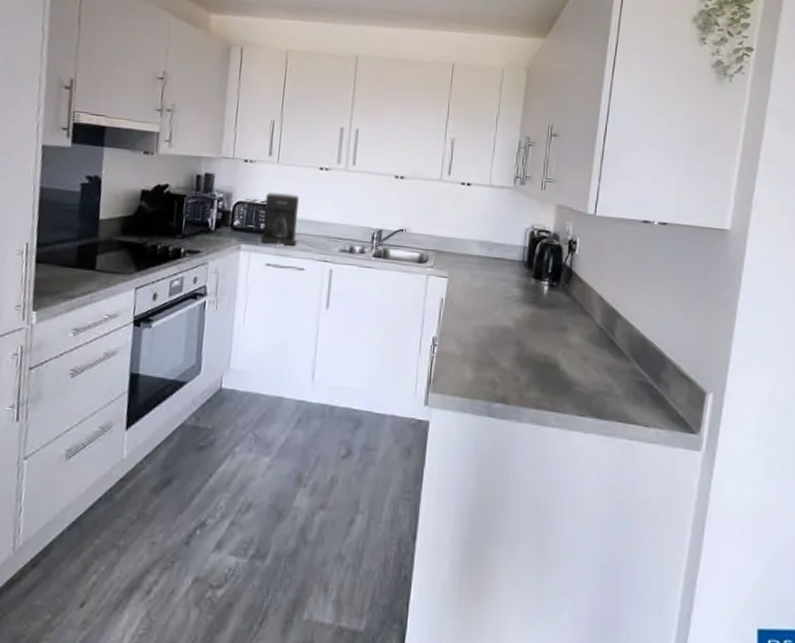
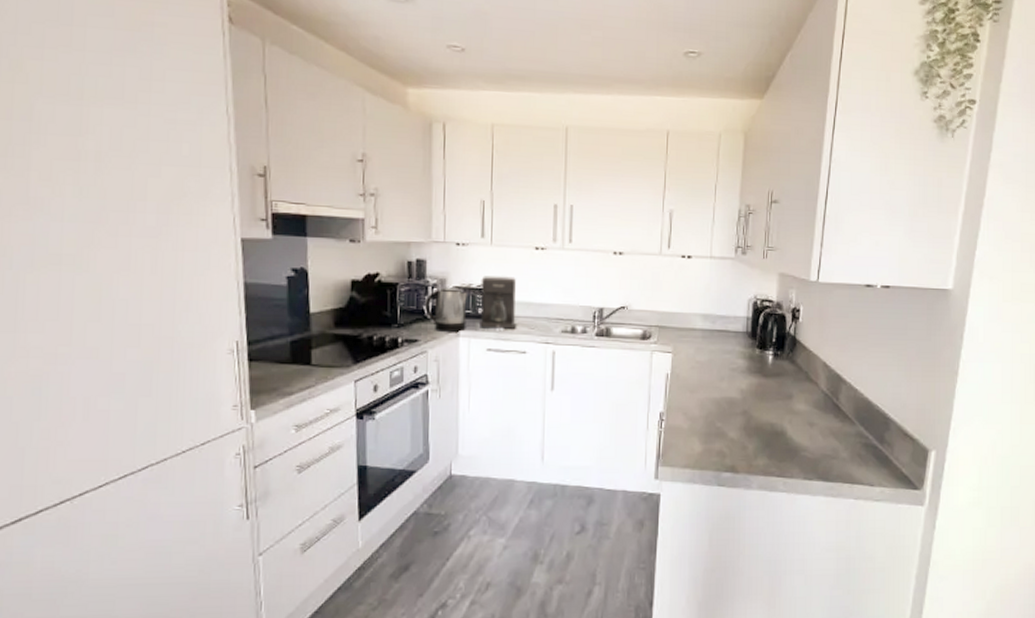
kettle: none [209,201,251,246] -> present [425,287,467,332]

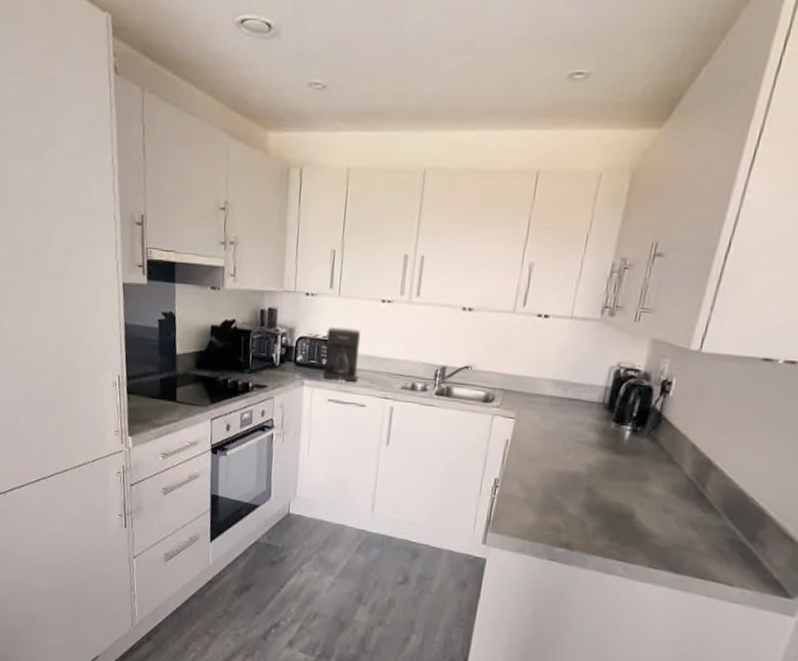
kettle: present [425,287,467,332] -> none [274,336,313,381]

